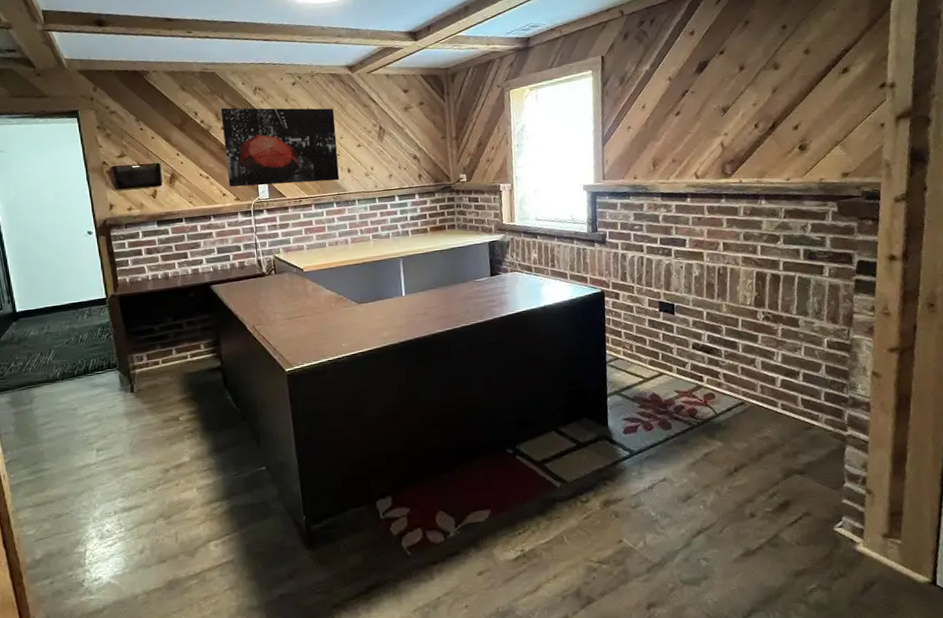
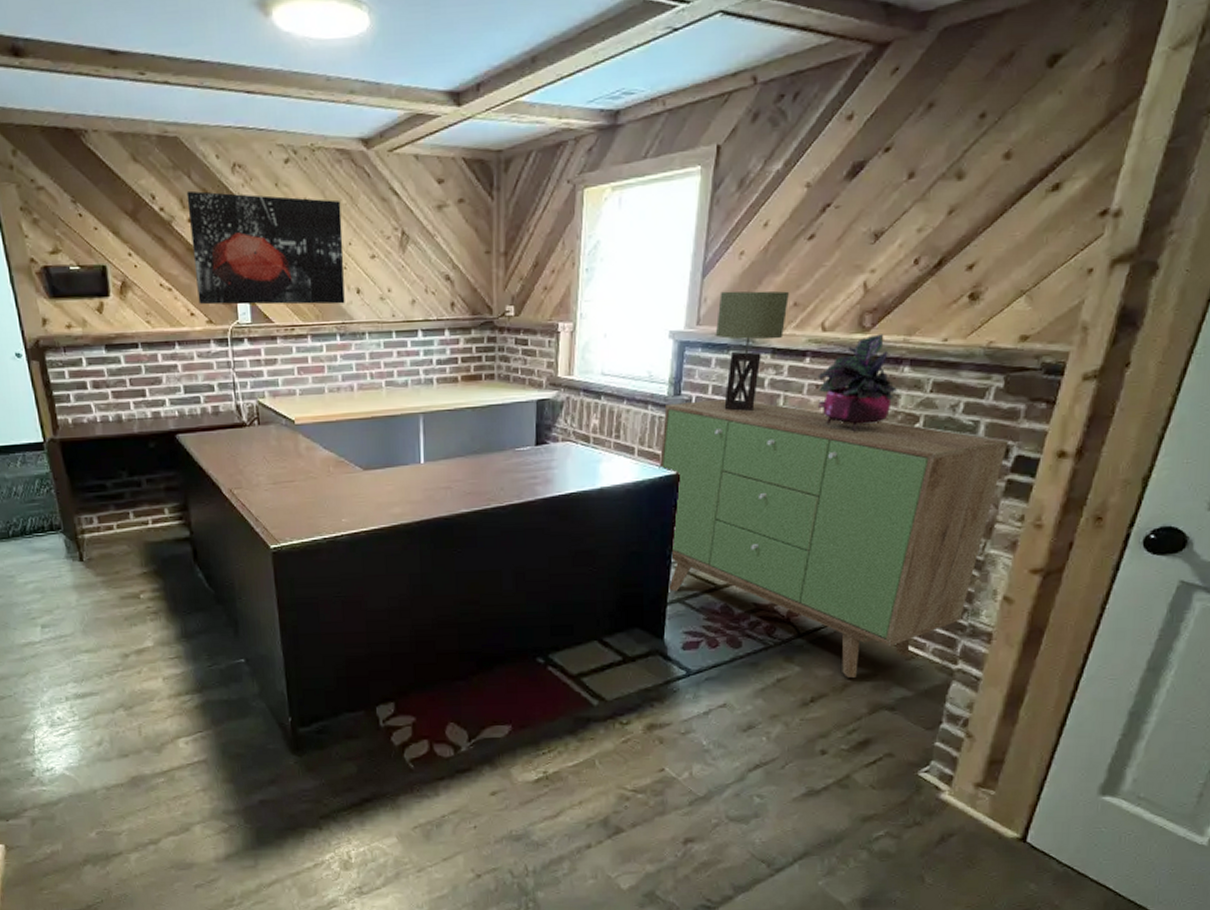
sideboard: none [586,231,850,449] -> present [659,399,1008,678]
table lamp: none [617,152,668,241] -> present [715,291,789,412]
potted plant: none [698,178,760,252] -> present [817,334,898,433]

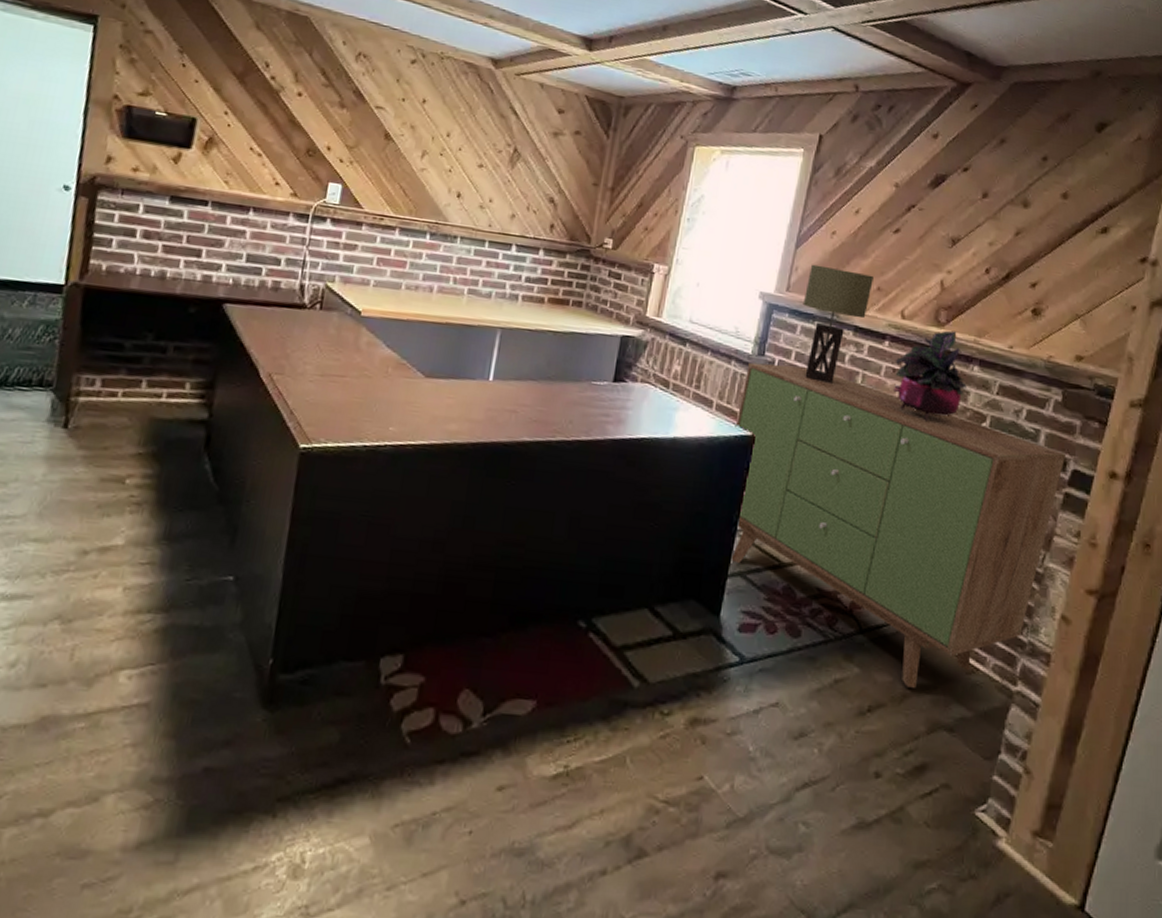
wall art: present [186,190,345,305] -> none [287,67,459,205]

